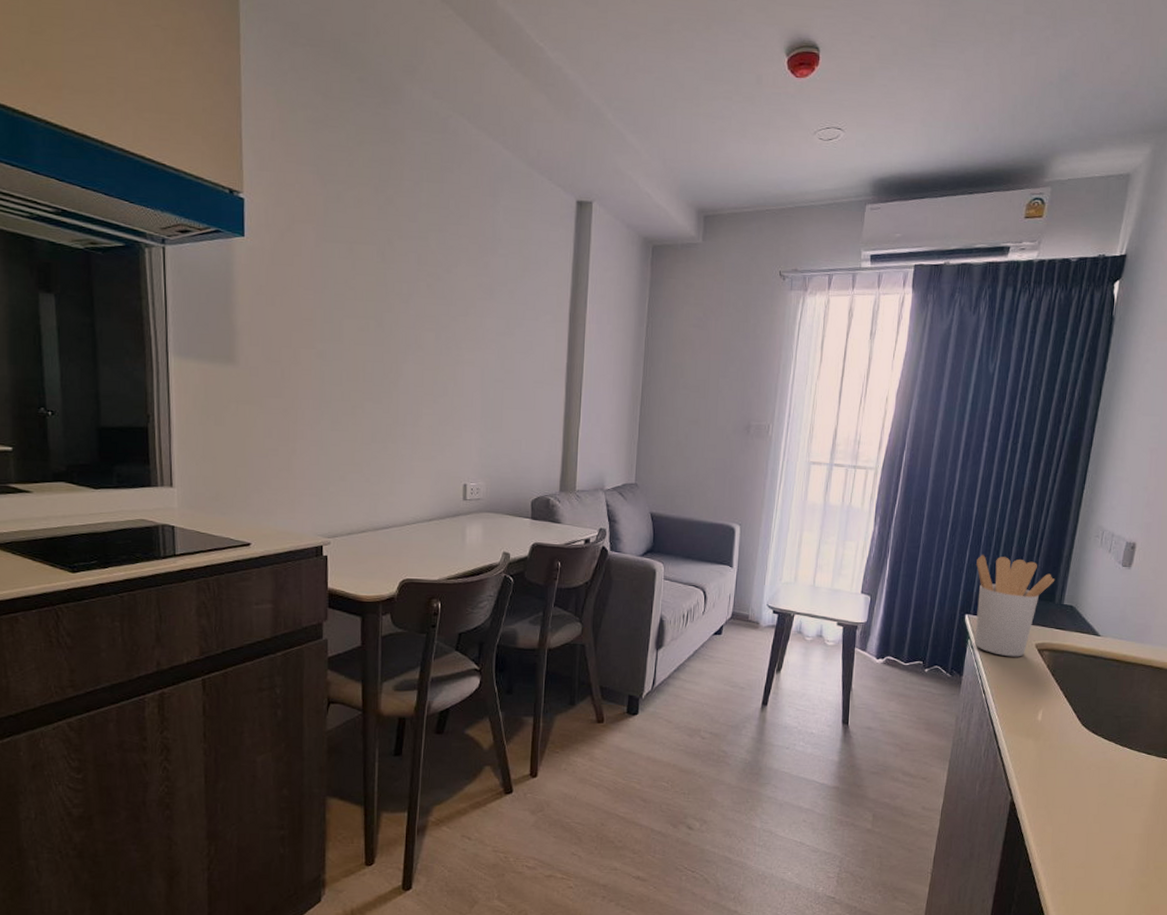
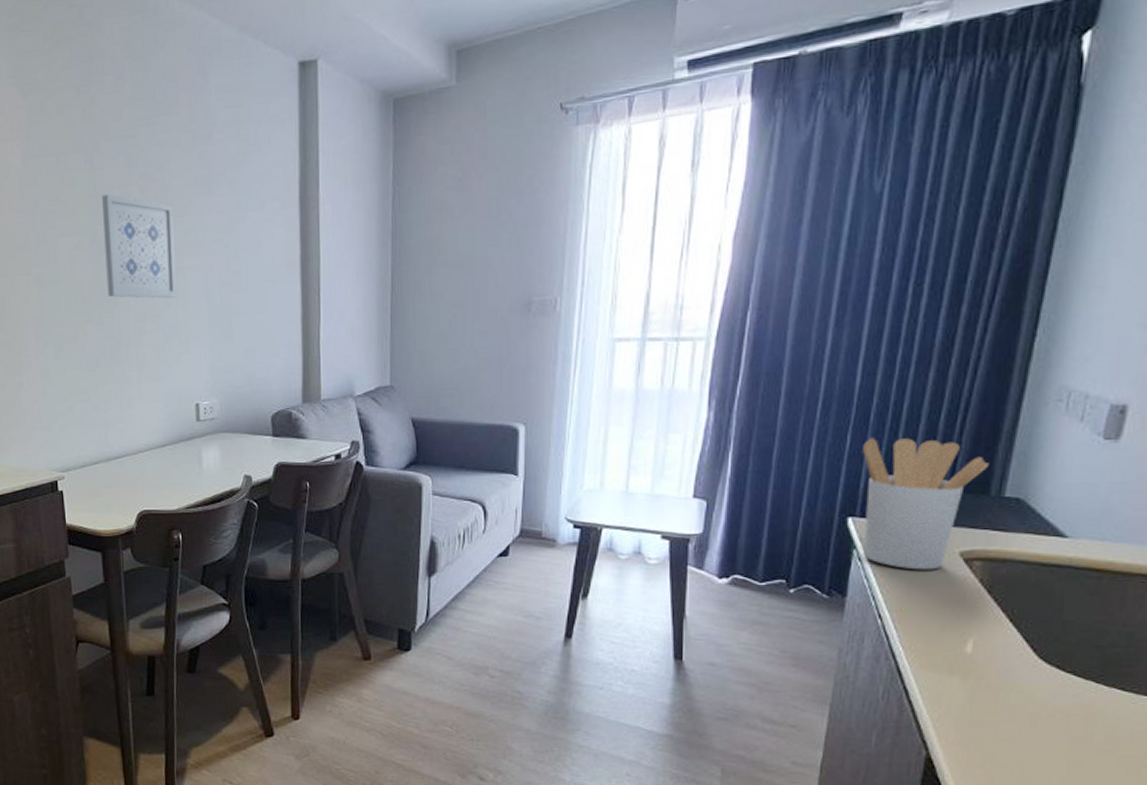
wall art: none [388,285,458,387] -> present [102,193,177,298]

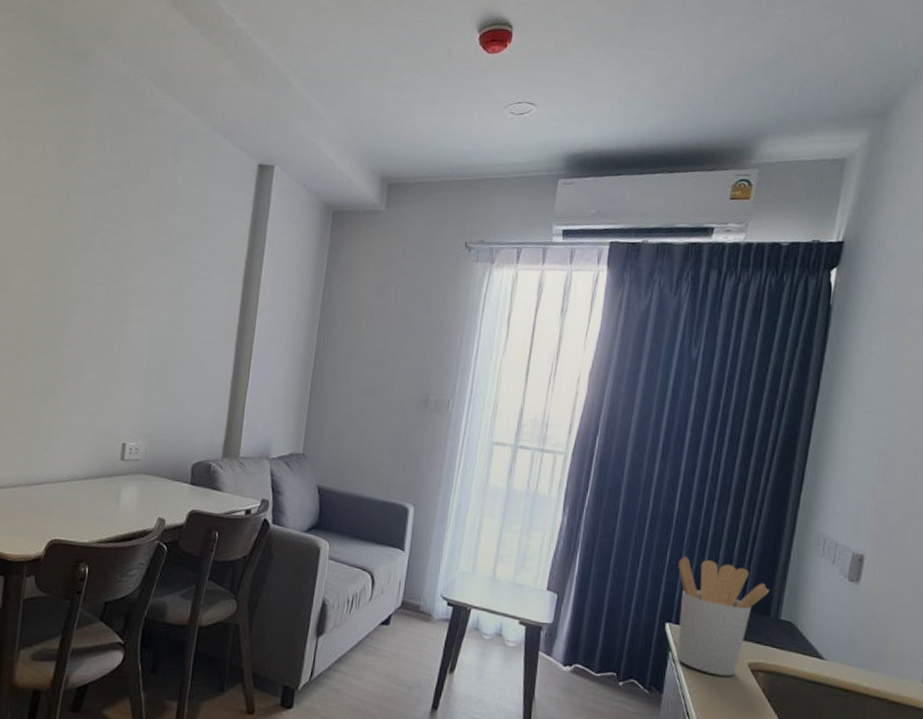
wall art: present [102,193,177,298] -> none [55,239,131,343]

